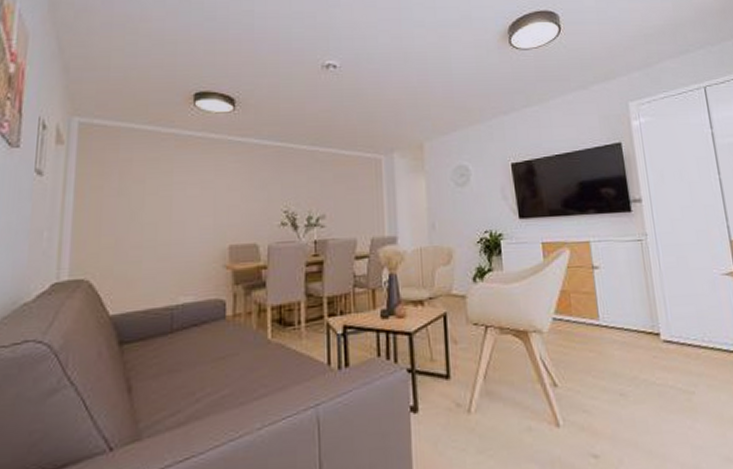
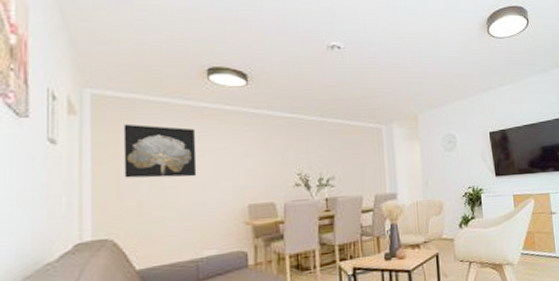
wall art: none [104,154,179,213] -> present [123,123,197,178]

